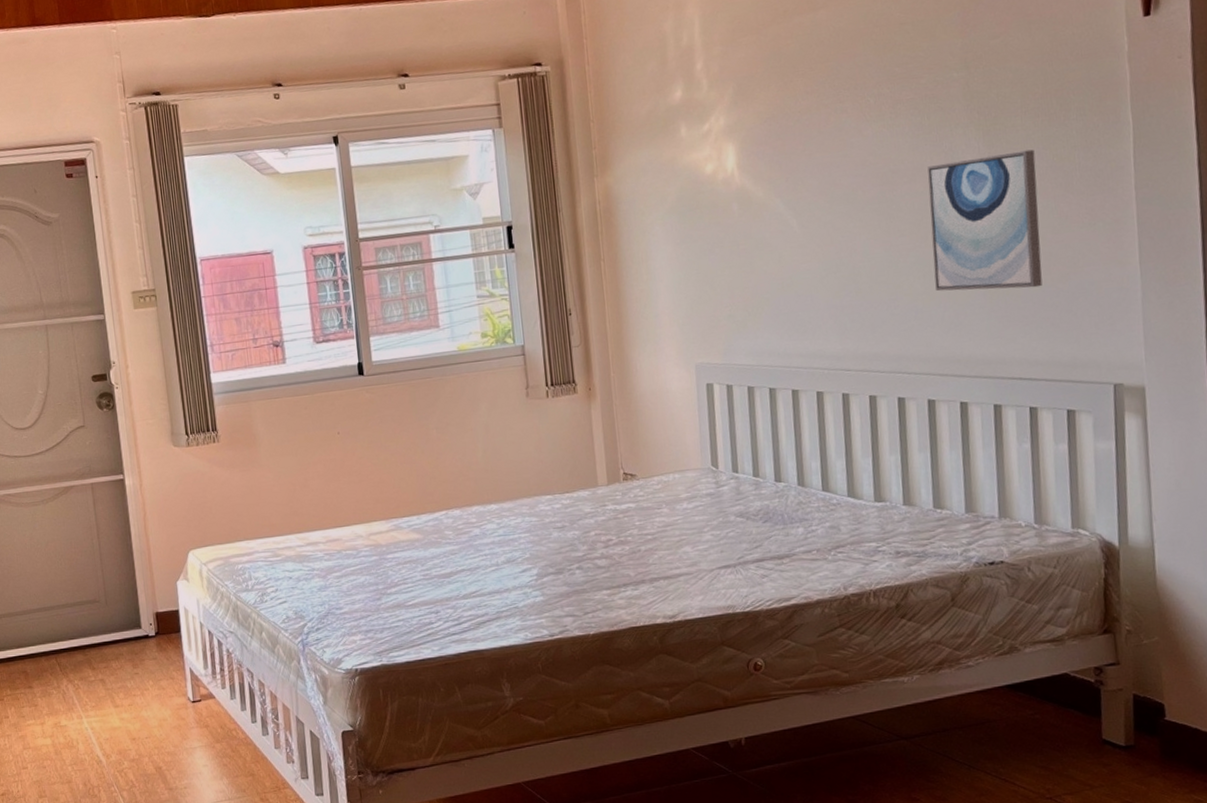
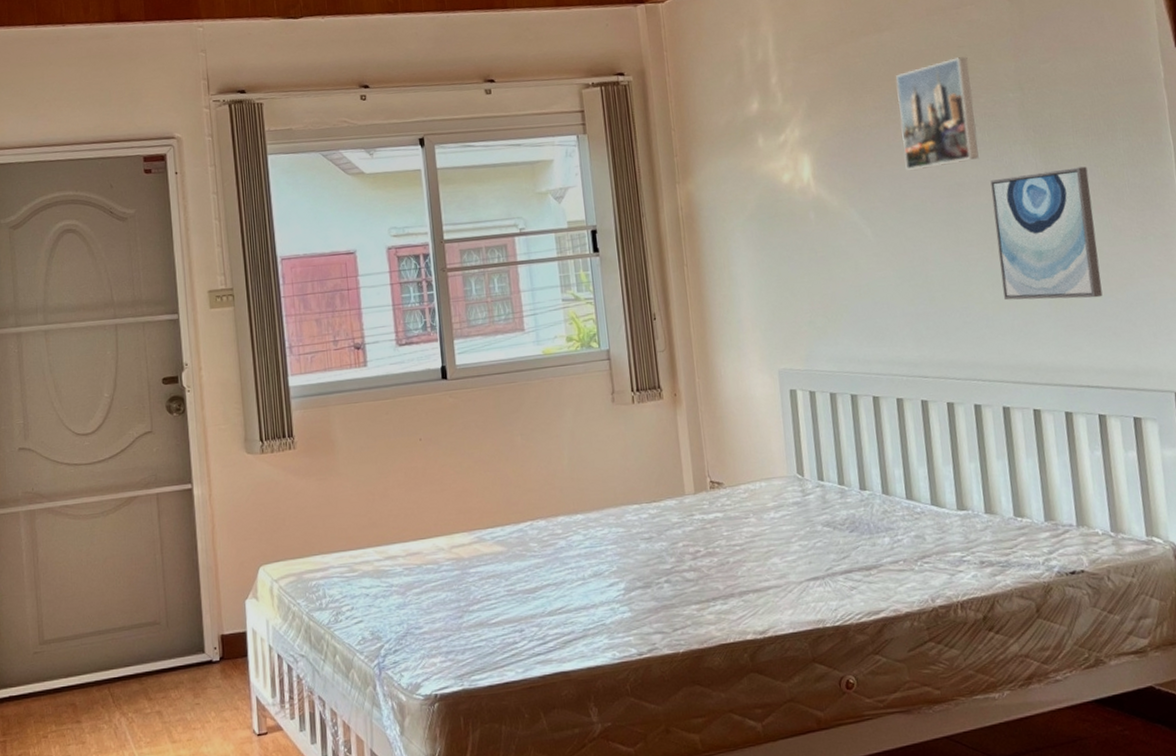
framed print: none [830,34,917,158] -> present [896,57,979,170]

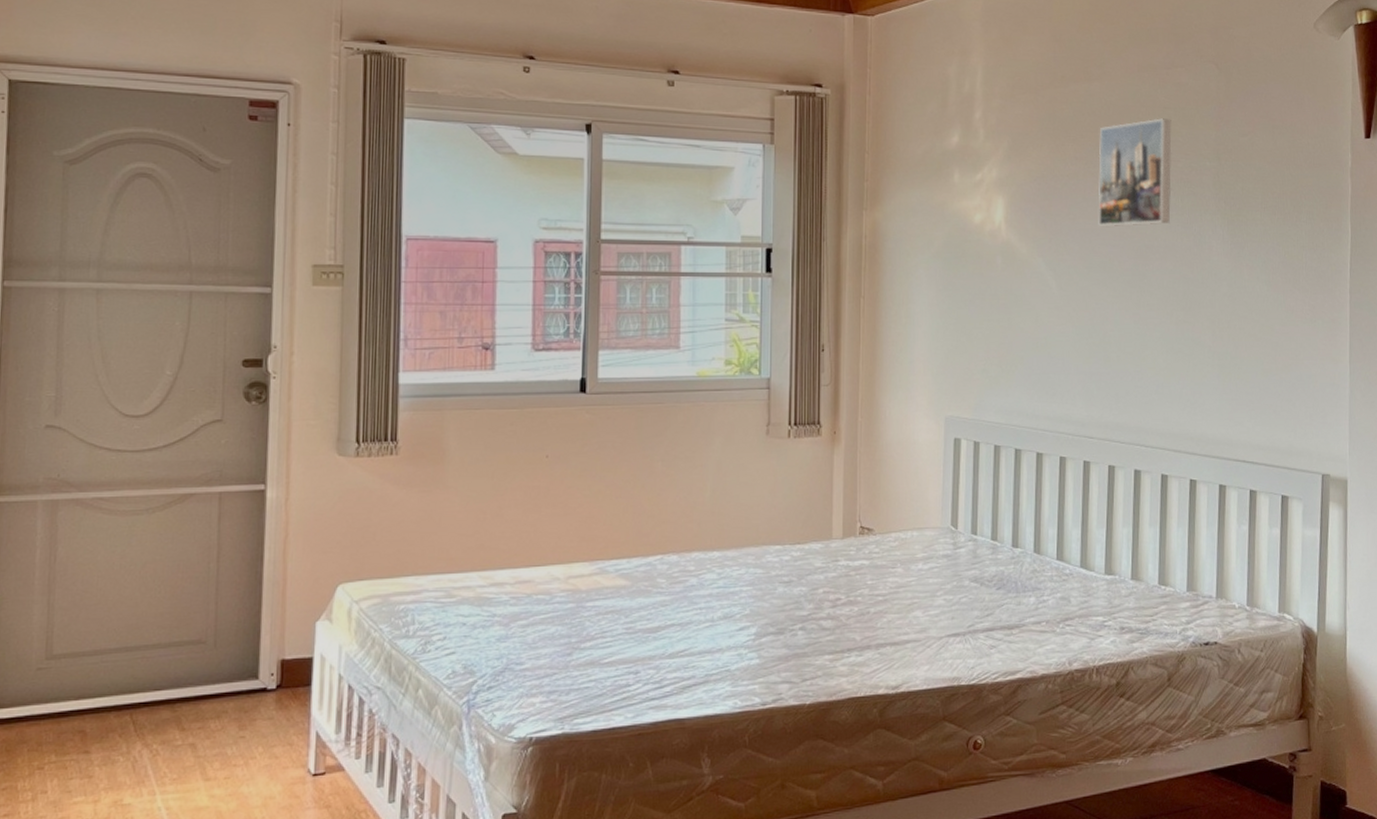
wall art: present [990,166,1103,300] -> none [1176,244,1270,375]

